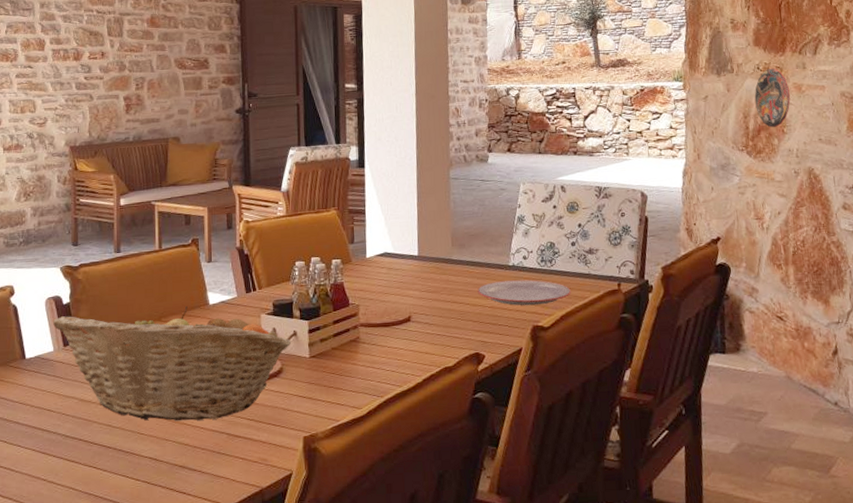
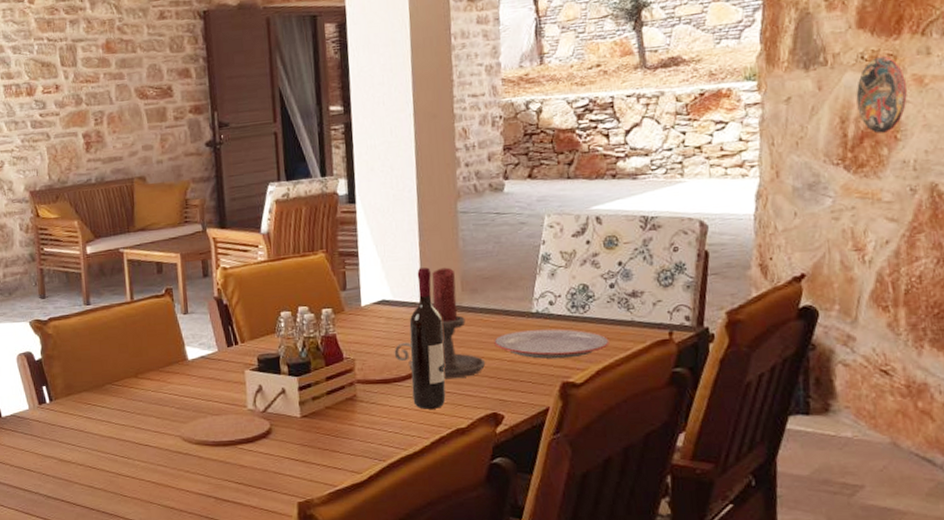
fruit basket: present [53,306,292,421] -> none [26,362,280,484]
candle holder: none [393,225,471,322] -> present [394,267,486,378]
wine bottle: none [407,225,437,350] -> present [409,267,446,409]

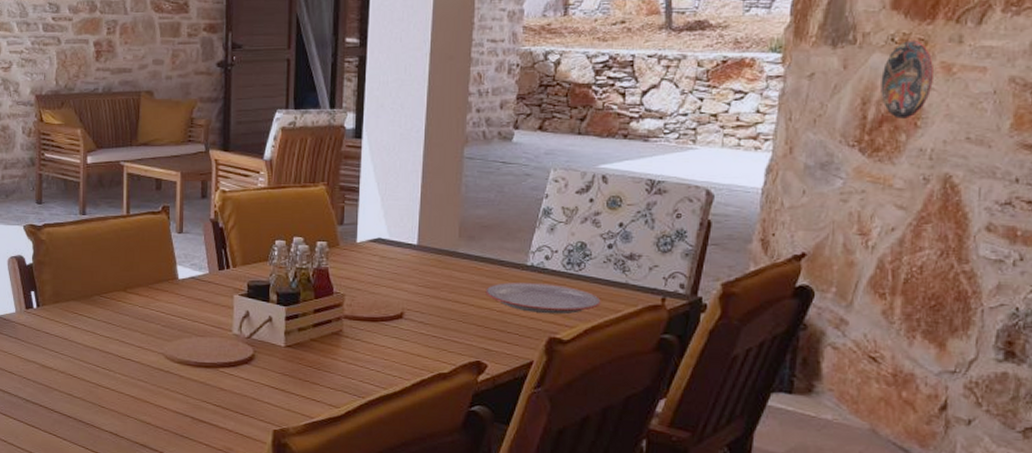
candle holder: present [394,267,486,378] -> none [384,212,475,323]
wine bottle: present [409,267,446,409] -> none [398,210,437,351]

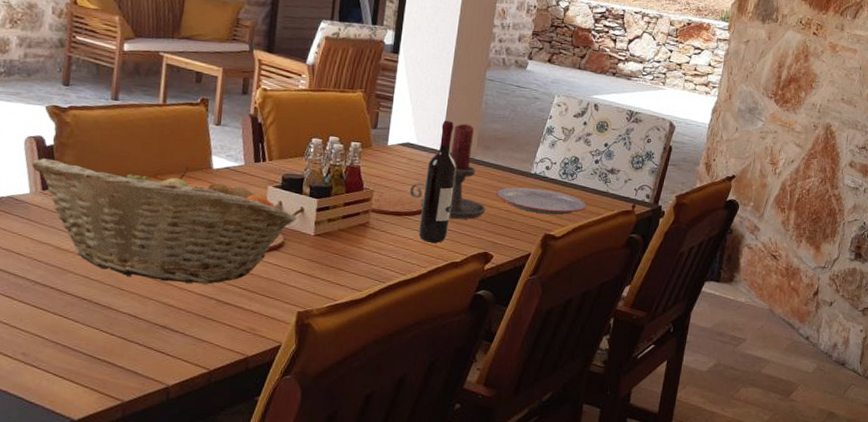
fruit basket: none [16,277,266,401] -> present [32,158,297,284]
candle holder: none [384,212,475,323] -> present [409,123,486,219]
wine bottle: none [398,210,437,351] -> present [419,120,457,243]
decorative plate: present [881,41,933,119] -> none [791,24,825,81]

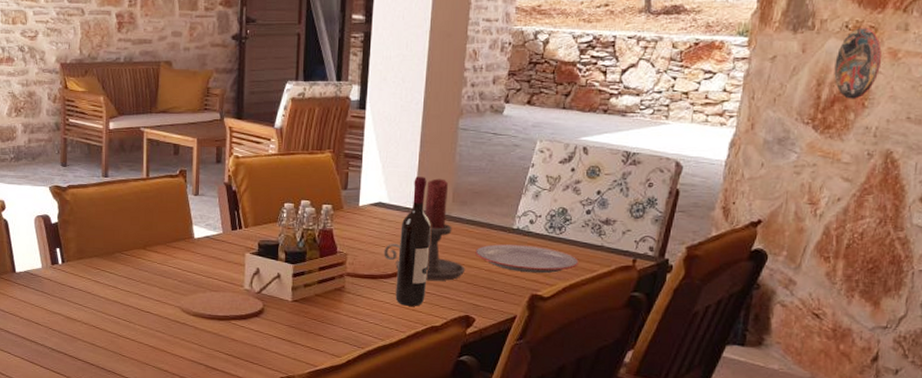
fruit basket: present [32,158,297,284] -> none [42,235,275,350]
decorative plate: none [791,24,825,81] -> present [834,28,882,99]

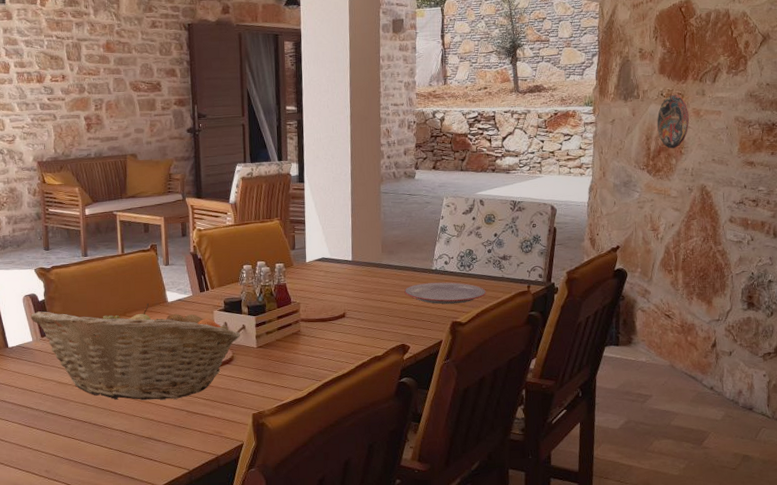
fruit basket: none [42,235,275,350] -> present [31,303,241,401]
candle holder: present [383,178,466,281] -> none [330,234,398,318]
wine bottle: present [395,177,432,306] -> none [342,234,368,342]

